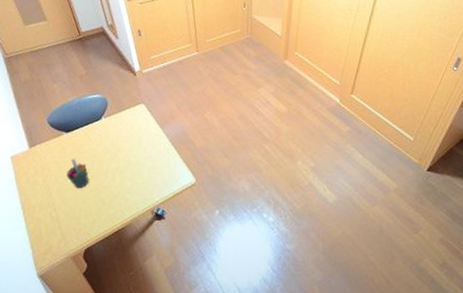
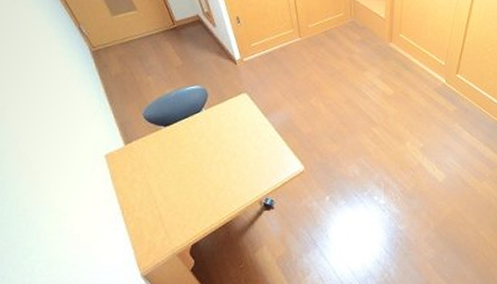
pen holder: present [66,158,89,189] -> none [167,152,192,184]

